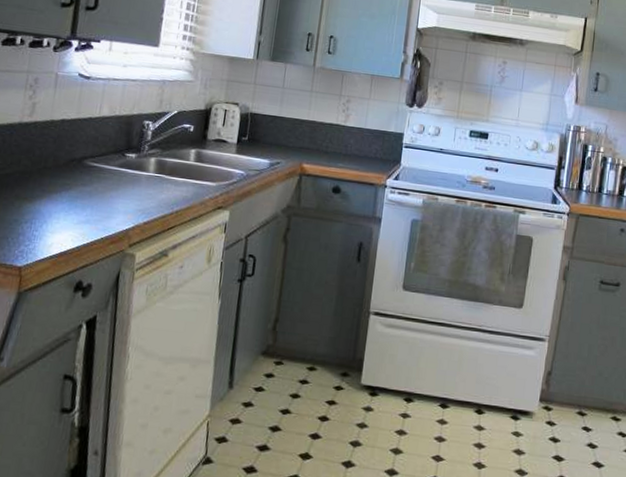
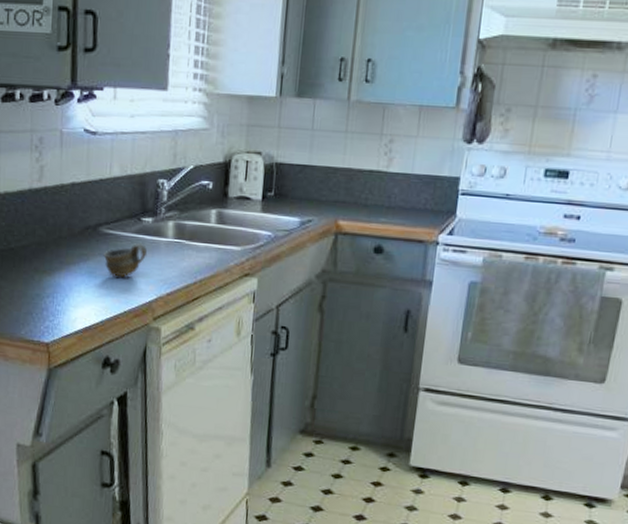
cup: none [85,175,129,207] -> present [103,242,148,278]

